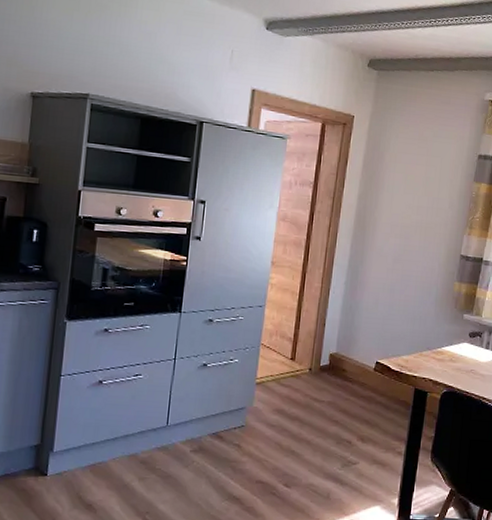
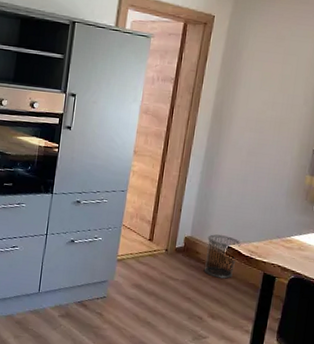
waste bin: none [351,349,390,397] -> present [204,234,241,279]

